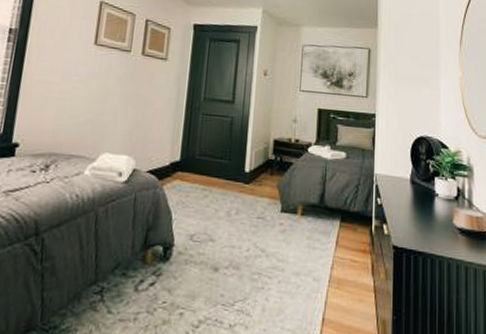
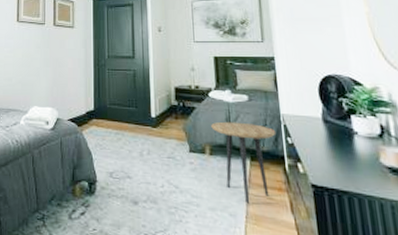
side table: none [306,179,368,267] -> present [211,121,277,204]

